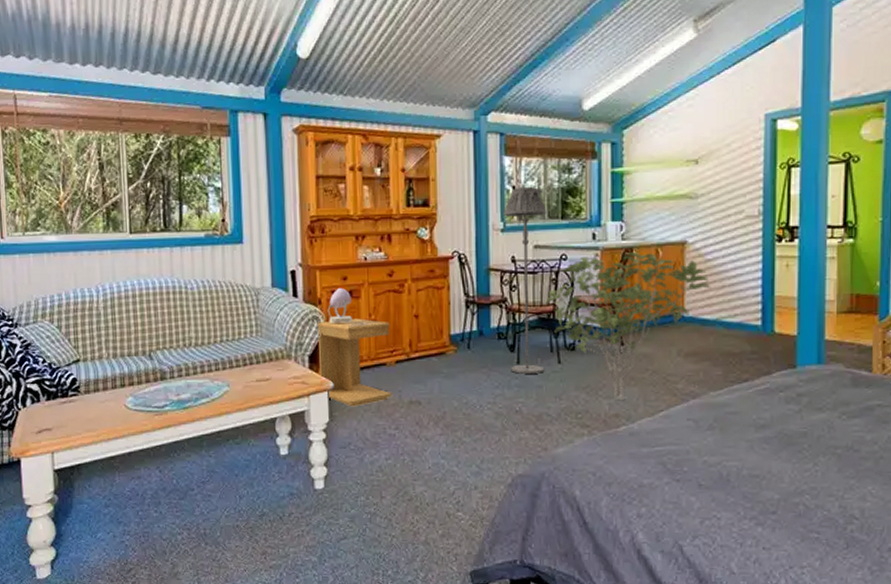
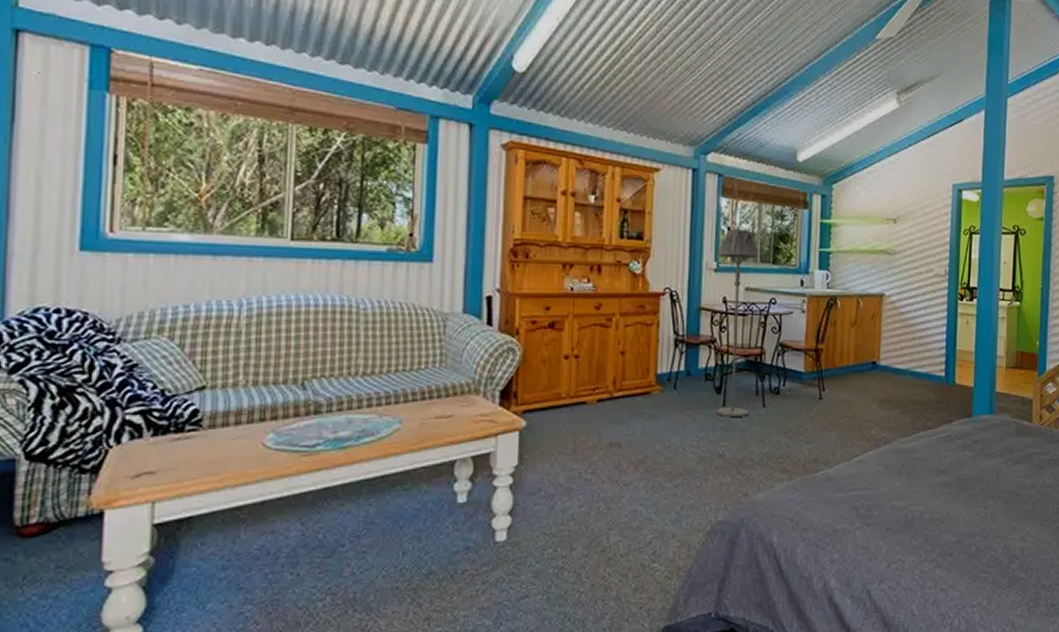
side table: present [317,318,392,407] -> none [512,352,593,449]
table lamp: present [327,287,372,327] -> none [525,317,574,361]
shrub: present [545,251,712,400] -> none [753,300,904,445]

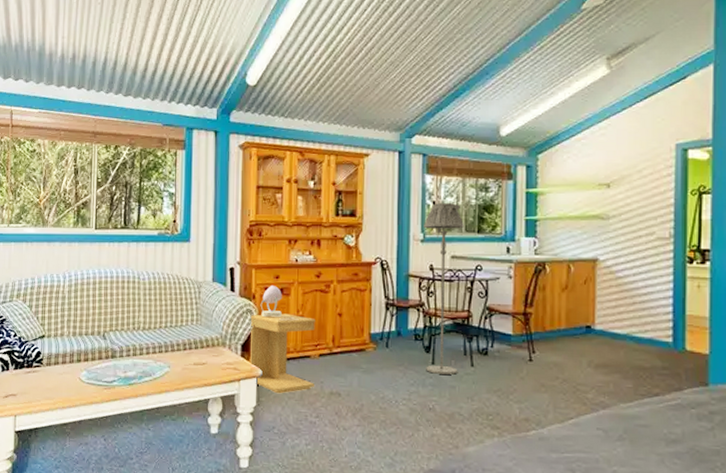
side table: none [512,352,593,449] -> present [250,313,315,394]
table lamp: none [525,317,574,361] -> present [260,285,299,321]

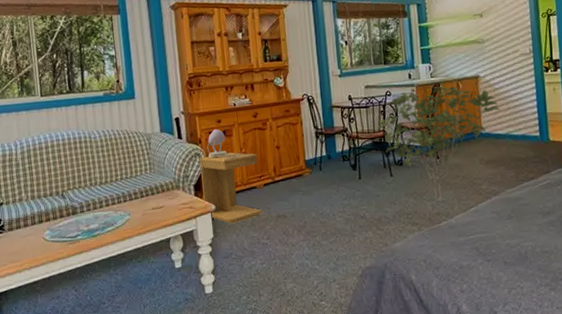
floor lamp: present [424,202,464,375] -> none [340,40,381,187]
shrub: none [460,265,622,405] -> present [377,85,501,202]

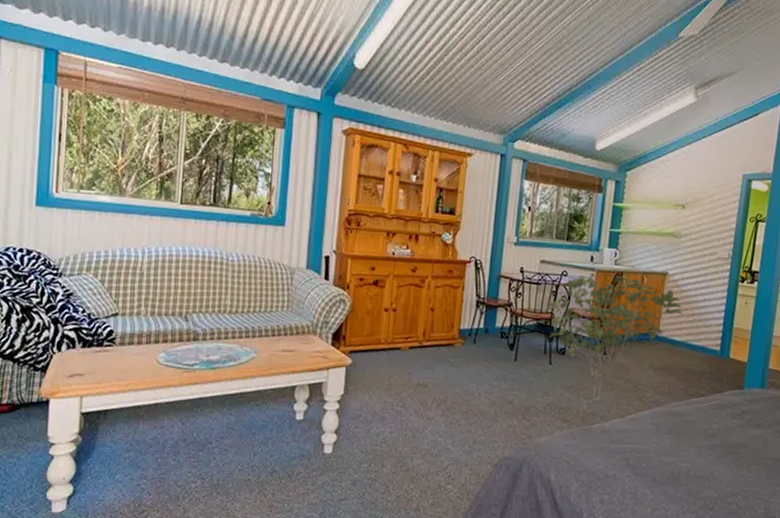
side table: present [199,152,263,224] -> none [341,305,408,384]
table lamp: present [206,128,243,160] -> none [354,276,392,313]

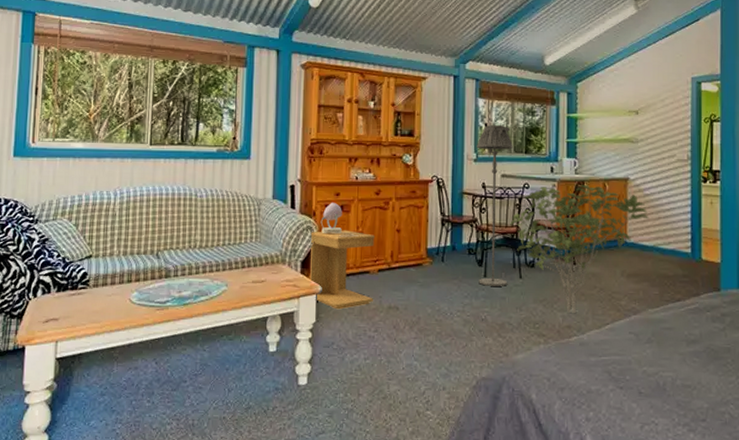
side table: none [341,305,408,384] -> present [310,230,374,310]
table lamp: none [354,276,392,313] -> present [320,202,359,238]
floor lamp: none [508,208,555,371] -> present [477,124,513,286]

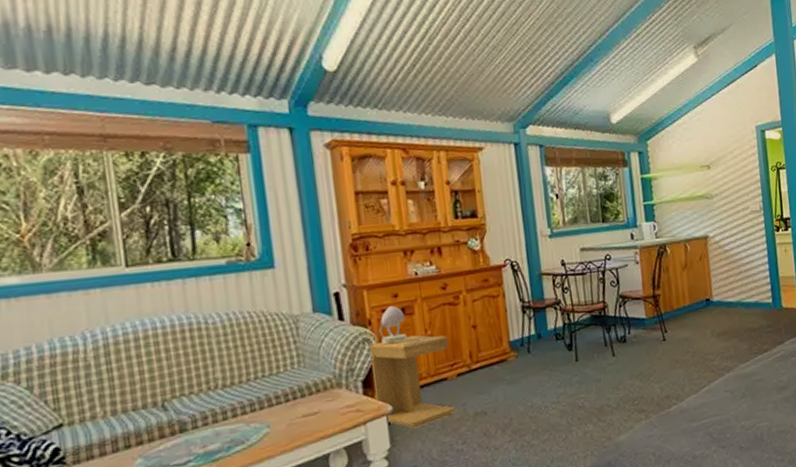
floor lamp: present [477,124,513,286] -> none [549,193,602,371]
shrub: present [510,184,650,313] -> none [596,247,732,383]

